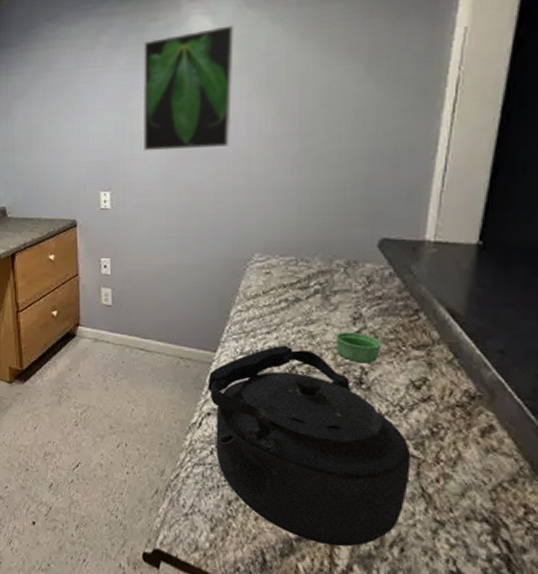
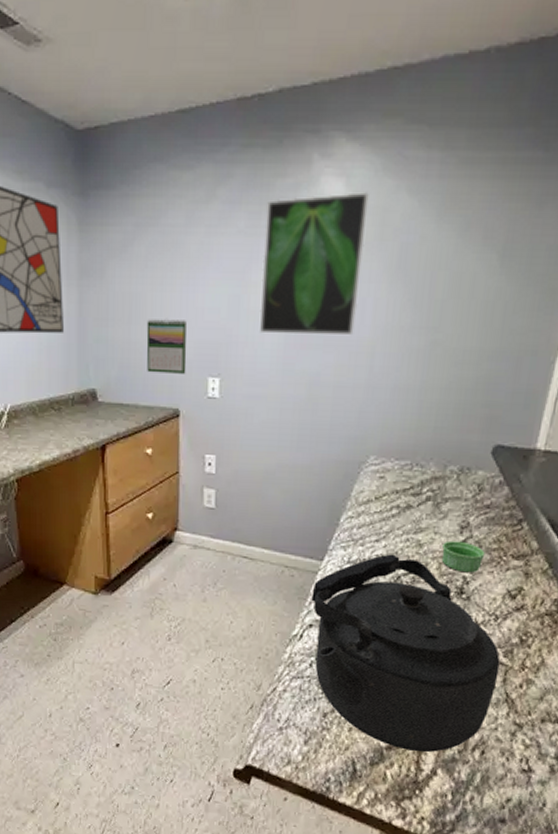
calendar: none [46,145,81,191] -> present [146,319,187,374]

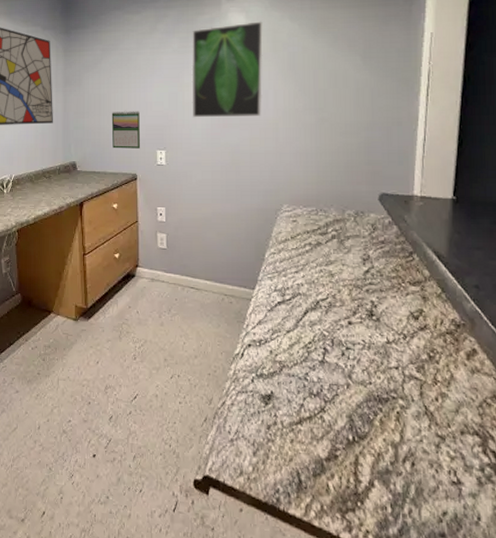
kettle: present [311,554,500,753] -> none [248,283,415,464]
ramekin: present [441,541,485,573] -> none [350,271,386,298]

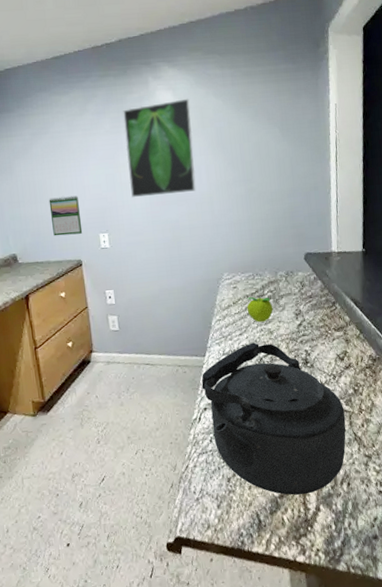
kettle: none [248,283,415,464] -> present [201,342,346,495]
fruit: none [306,234,337,262] -> present [246,296,273,323]

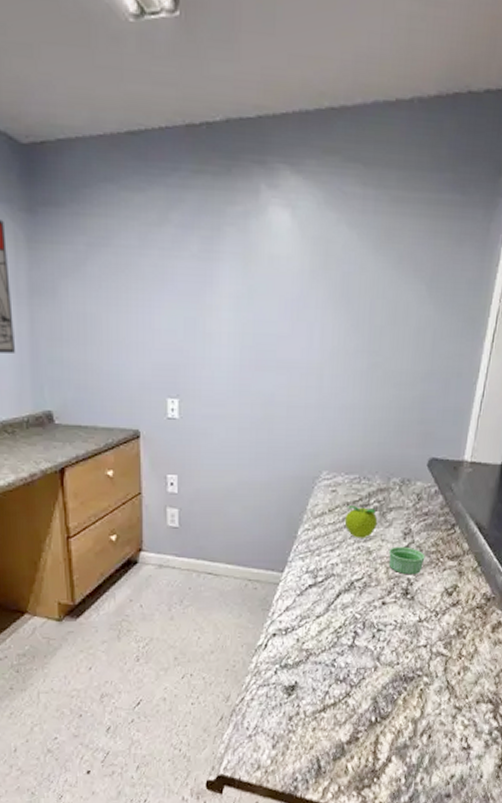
calendar: present [48,195,83,236] -> none [103,340,145,395]
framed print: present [123,98,196,198] -> none [215,223,313,357]
kettle: present [201,342,346,495] -> none [274,562,441,743]
ramekin: none [286,324,316,348] -> present [388,546,425,575]

